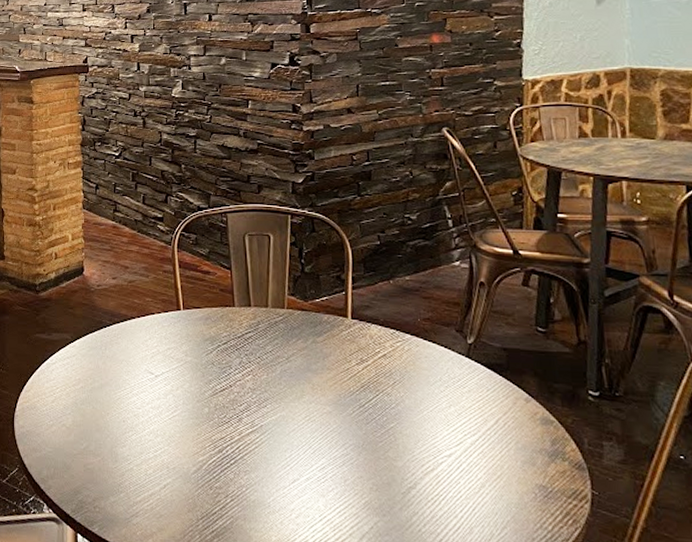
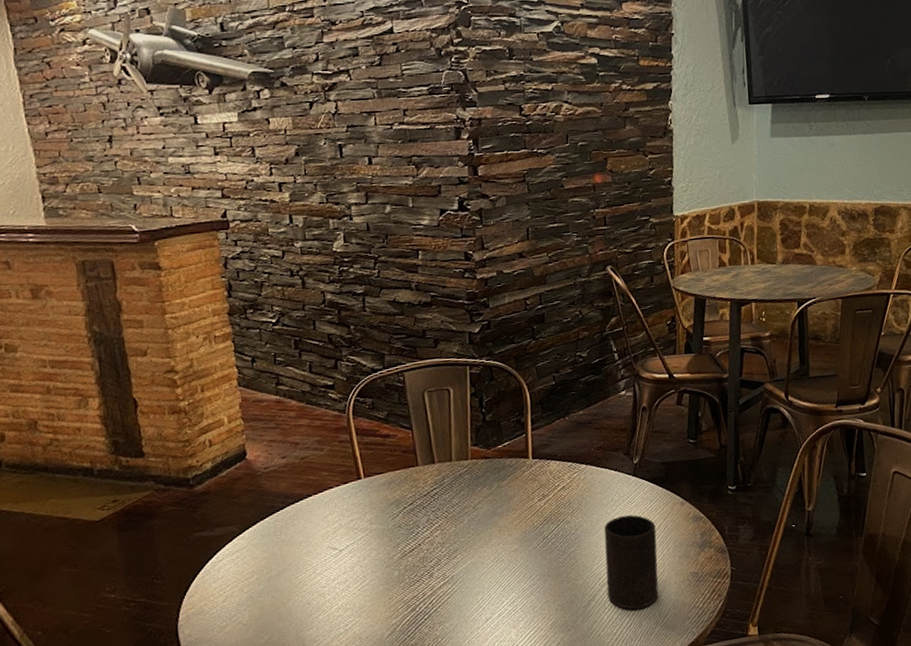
cup: none [429,400,495,512] -> present [604,515,659,610]

